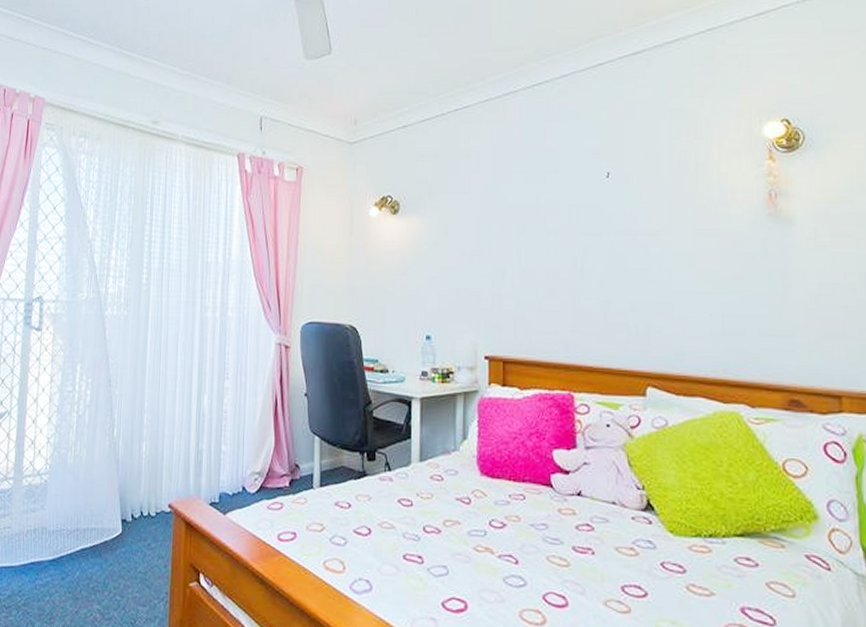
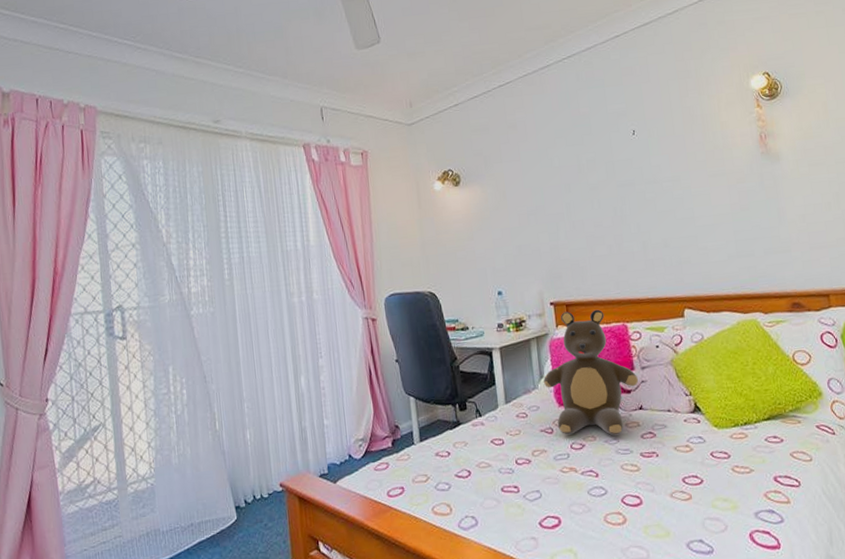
teddy bear: none [466,369,581,521] -> present [543,309,639,436]

